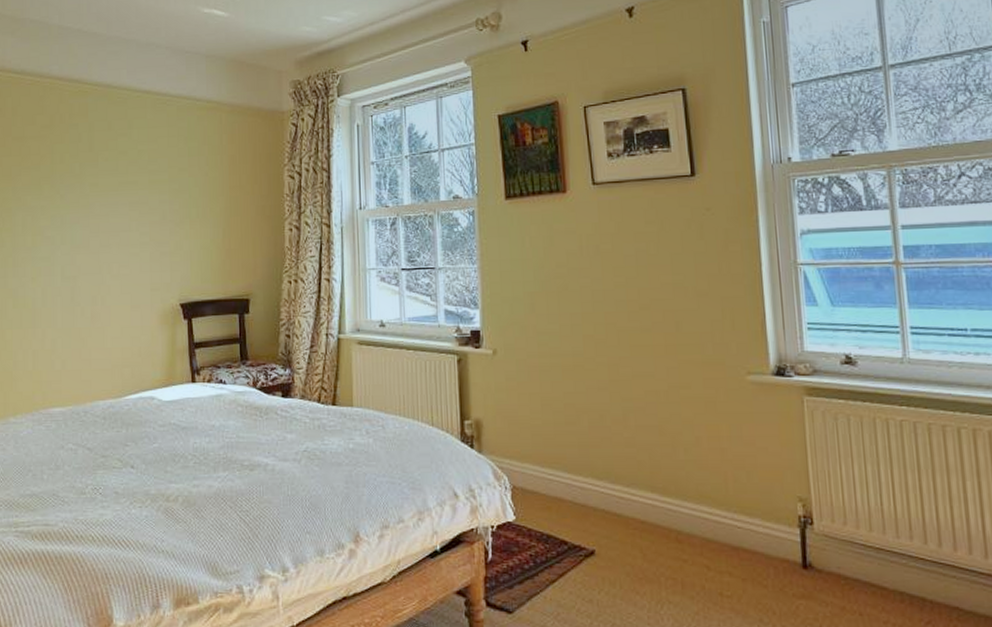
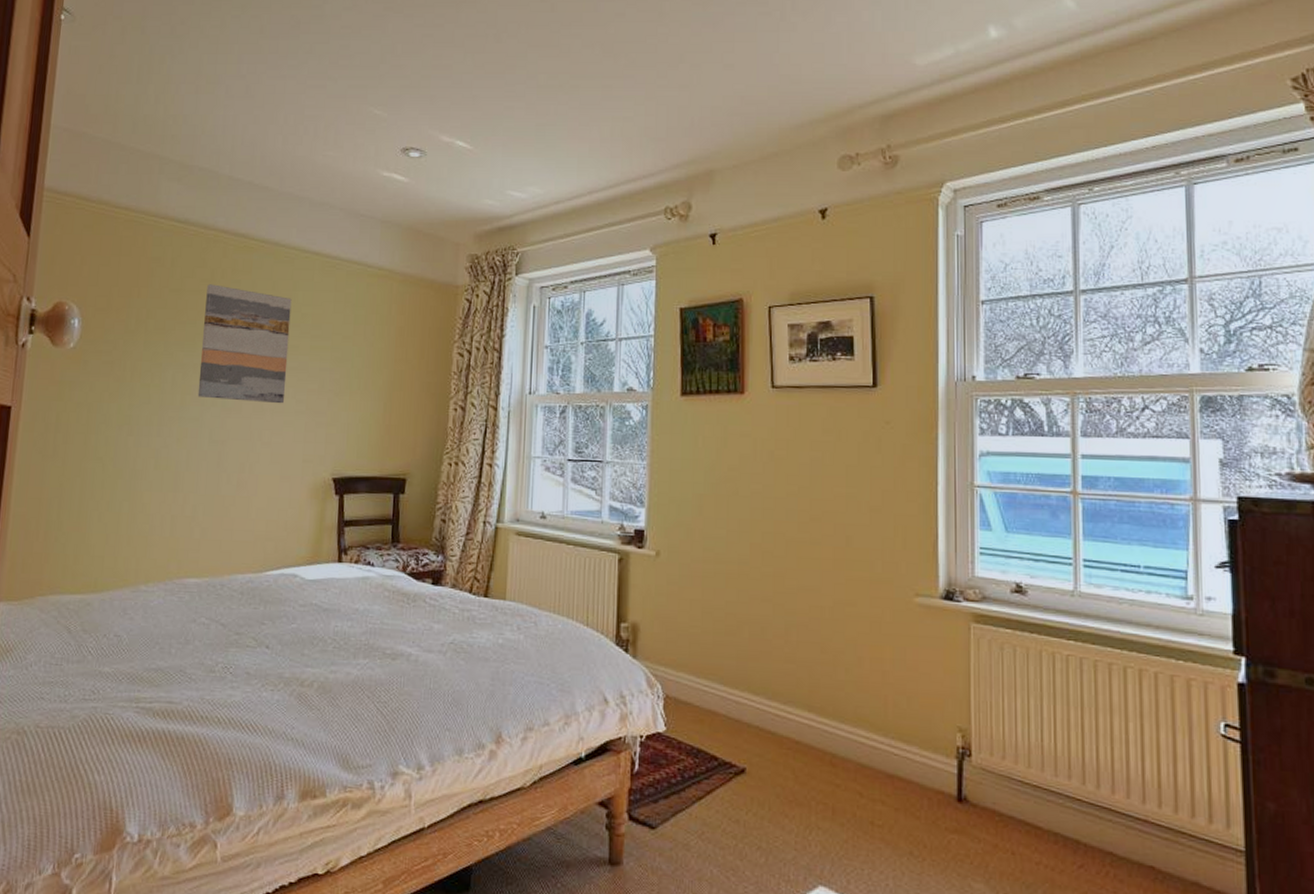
wall art: none [47,129,129,238] -> present [197,284,292,404]

